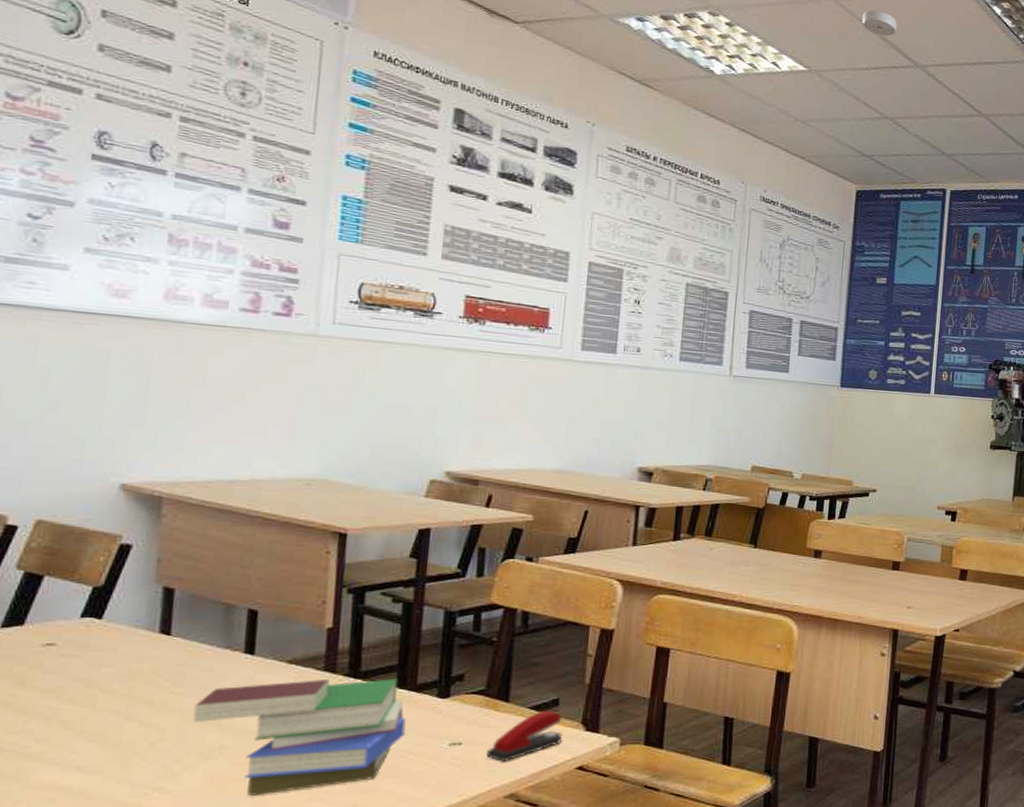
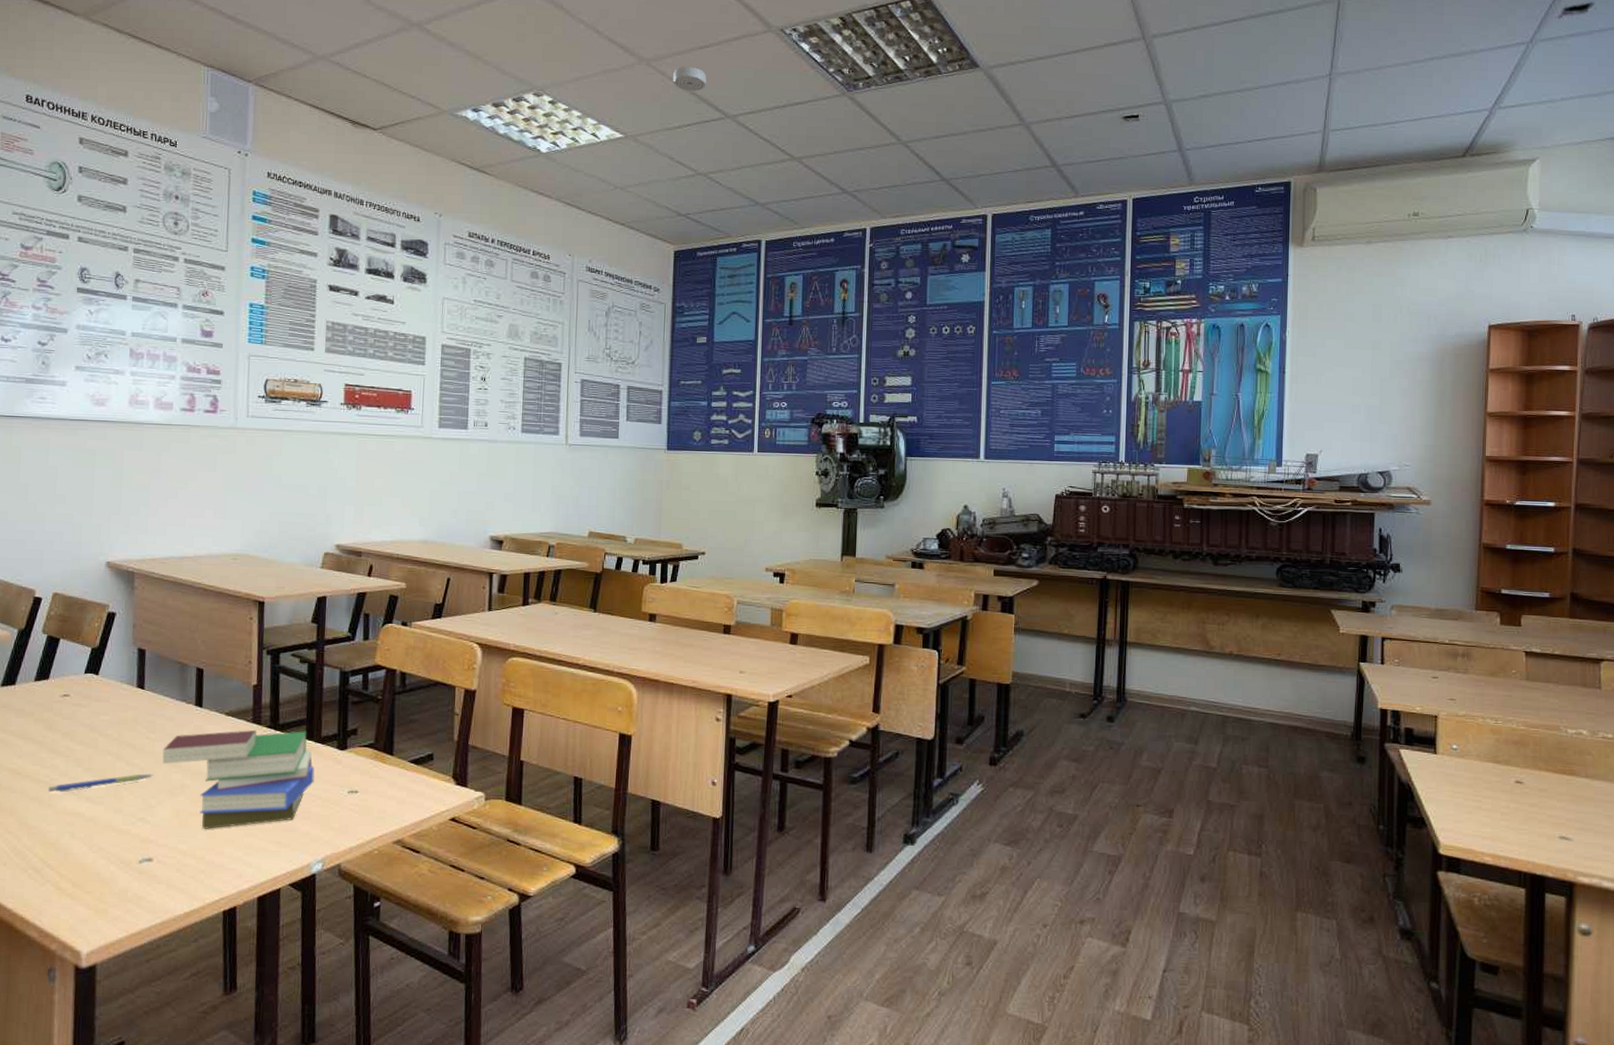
pen: none [17,735,179,764] -> present [49,774,153,793]
stapler: present [486,710,562,762] -> none [377,764,437,810]

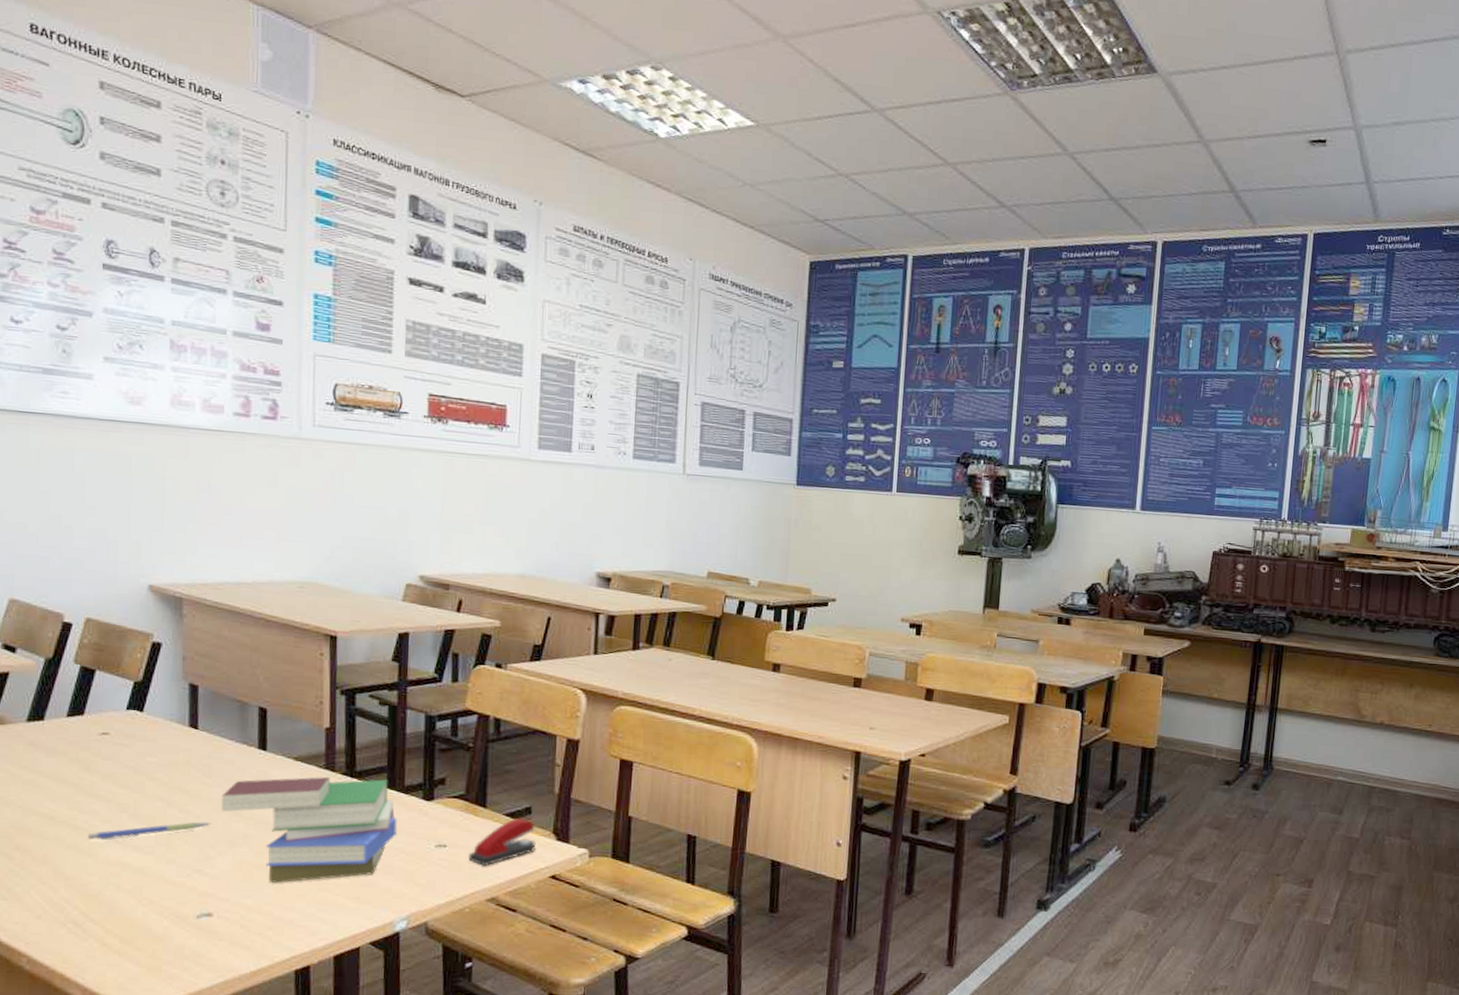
stapler: none [377,764,437,810] -> present [469,818,536,866]
smoke detector: present [673,66,707,91] -> none [813,47,852,78]

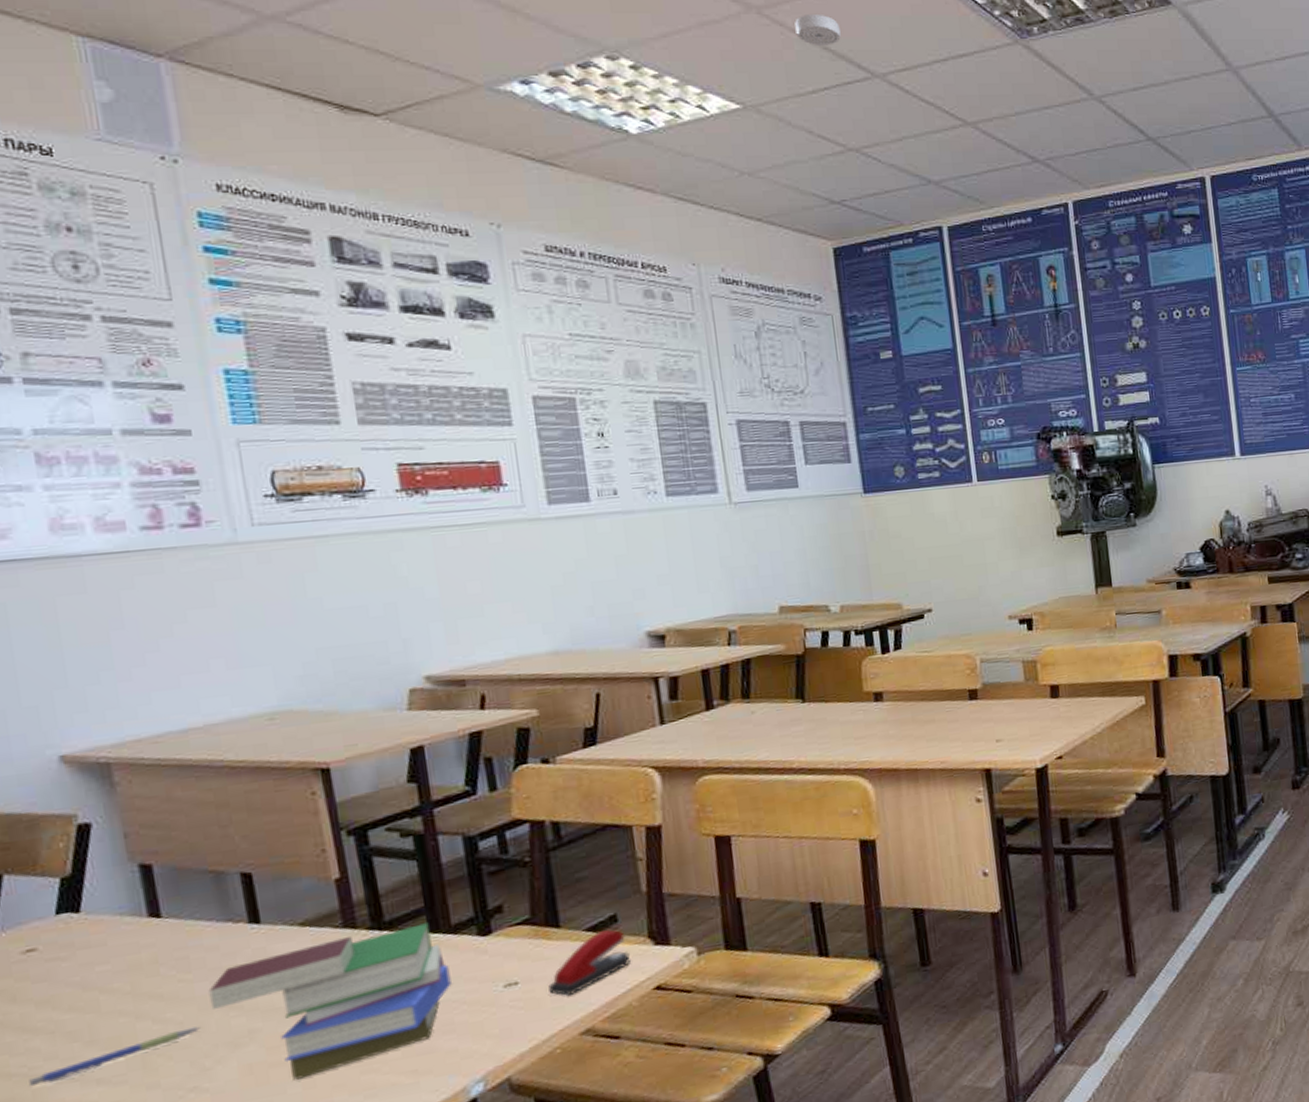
smoke detector: none [813,47,852,78] -> present [795,13,841,45]

